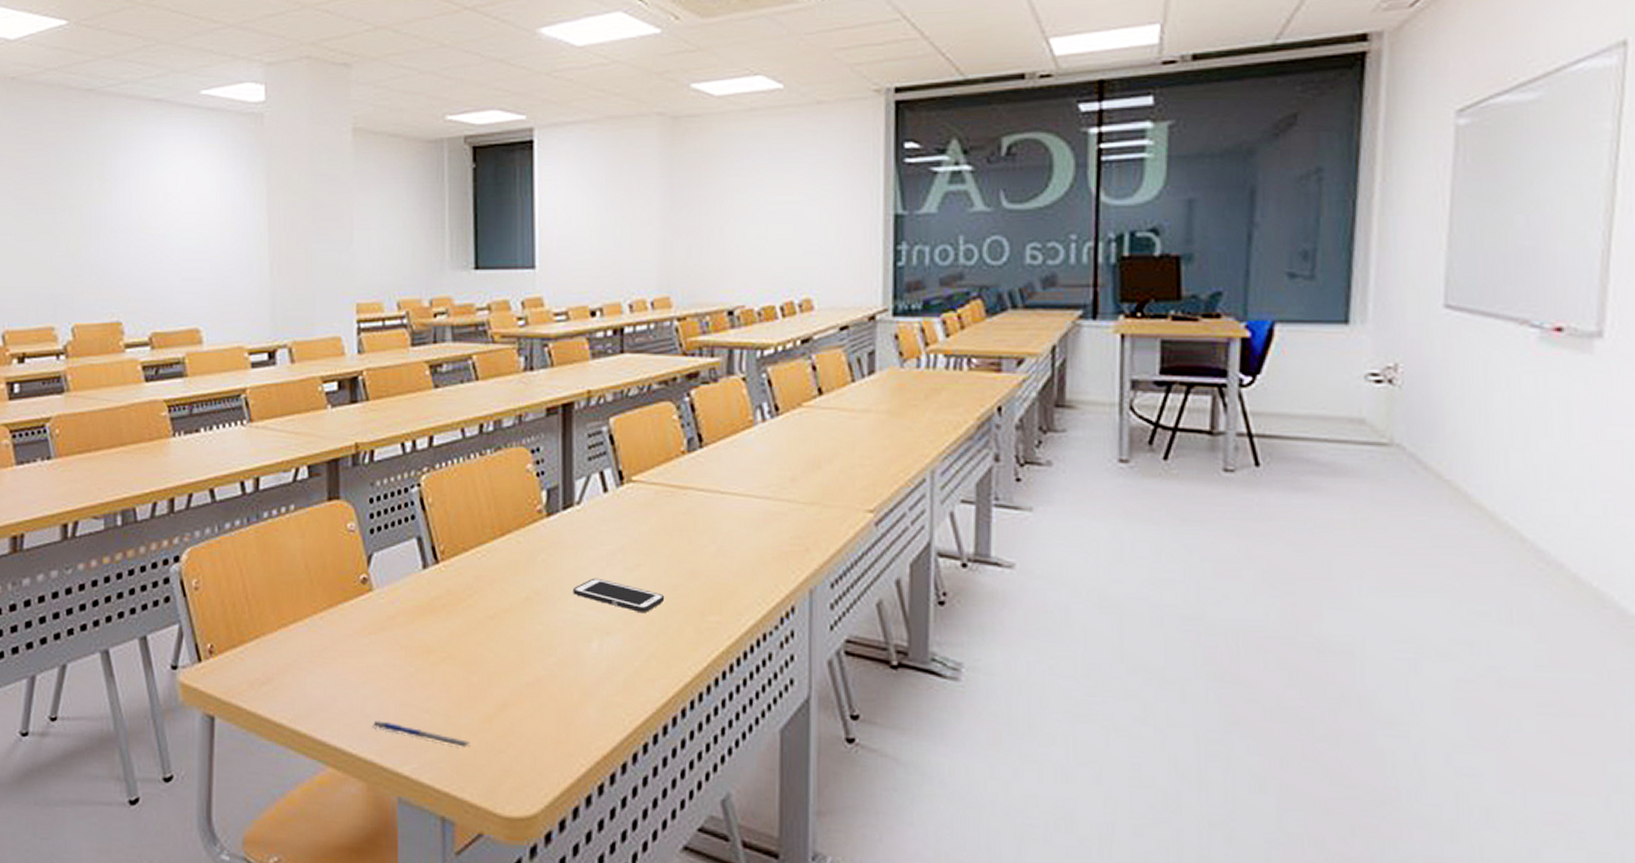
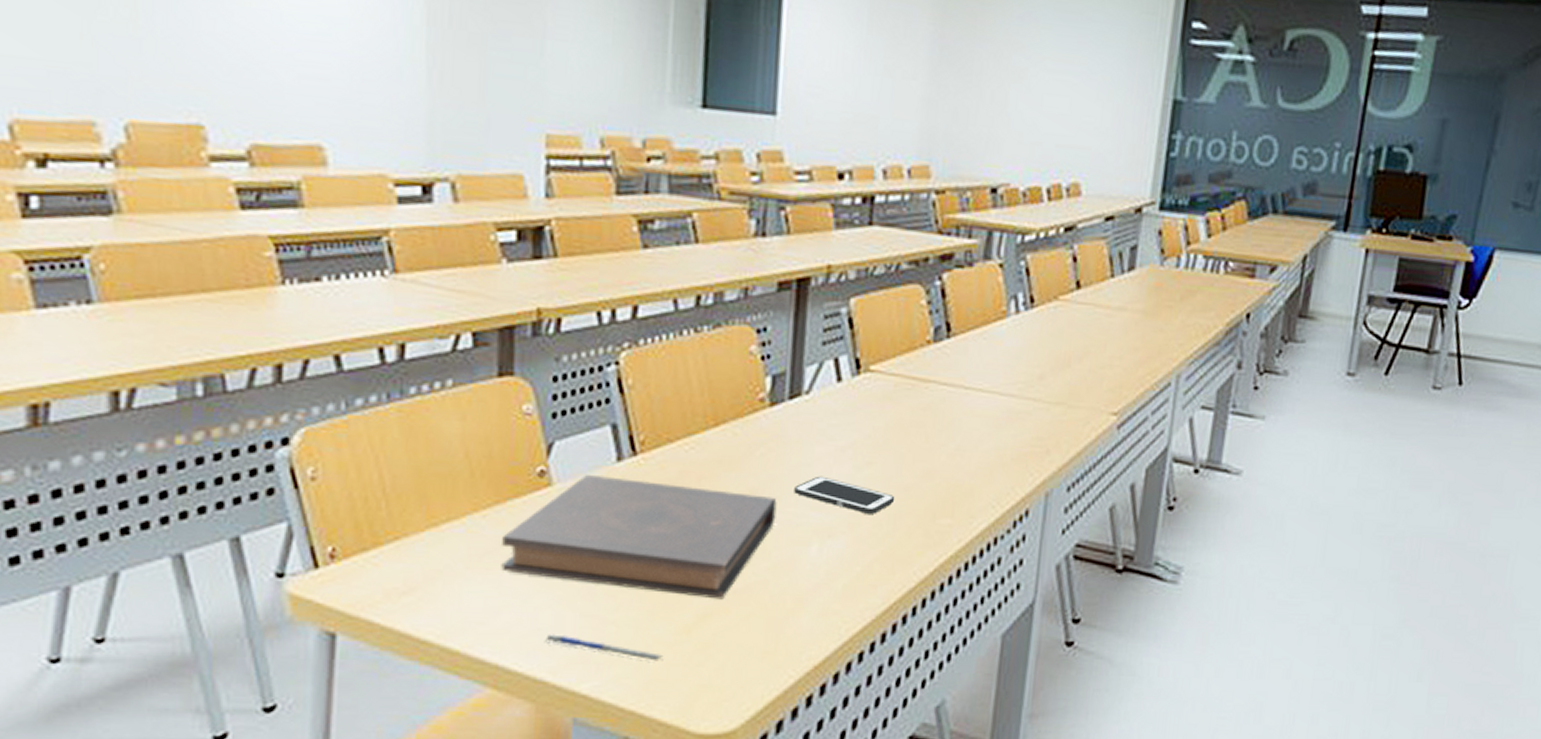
book: none [336,580,559,692] -> present [501,474,777,600]

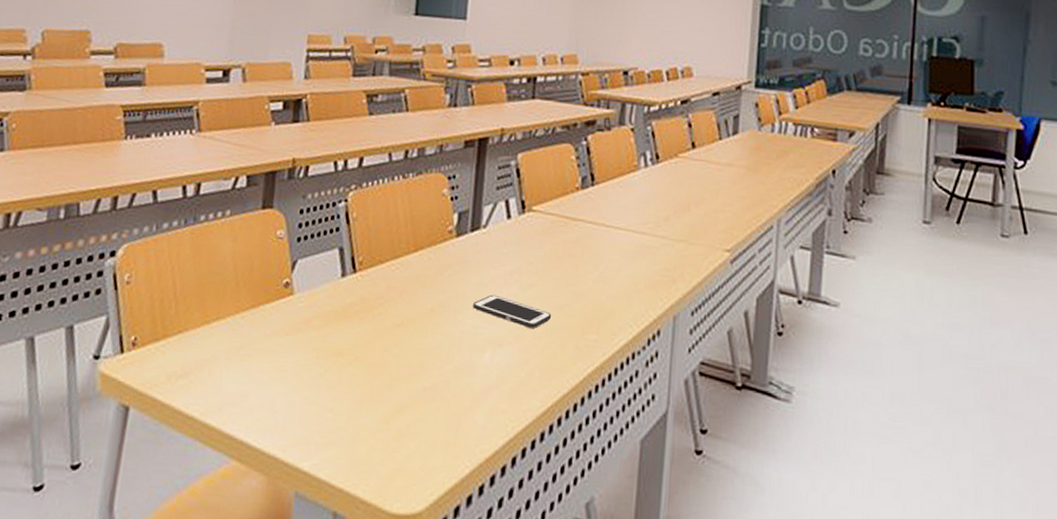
book: present [501,474,777,600] -> none [251,286,460,395]
pen: present [545,634,664,663] -> none [279,417,368,447]

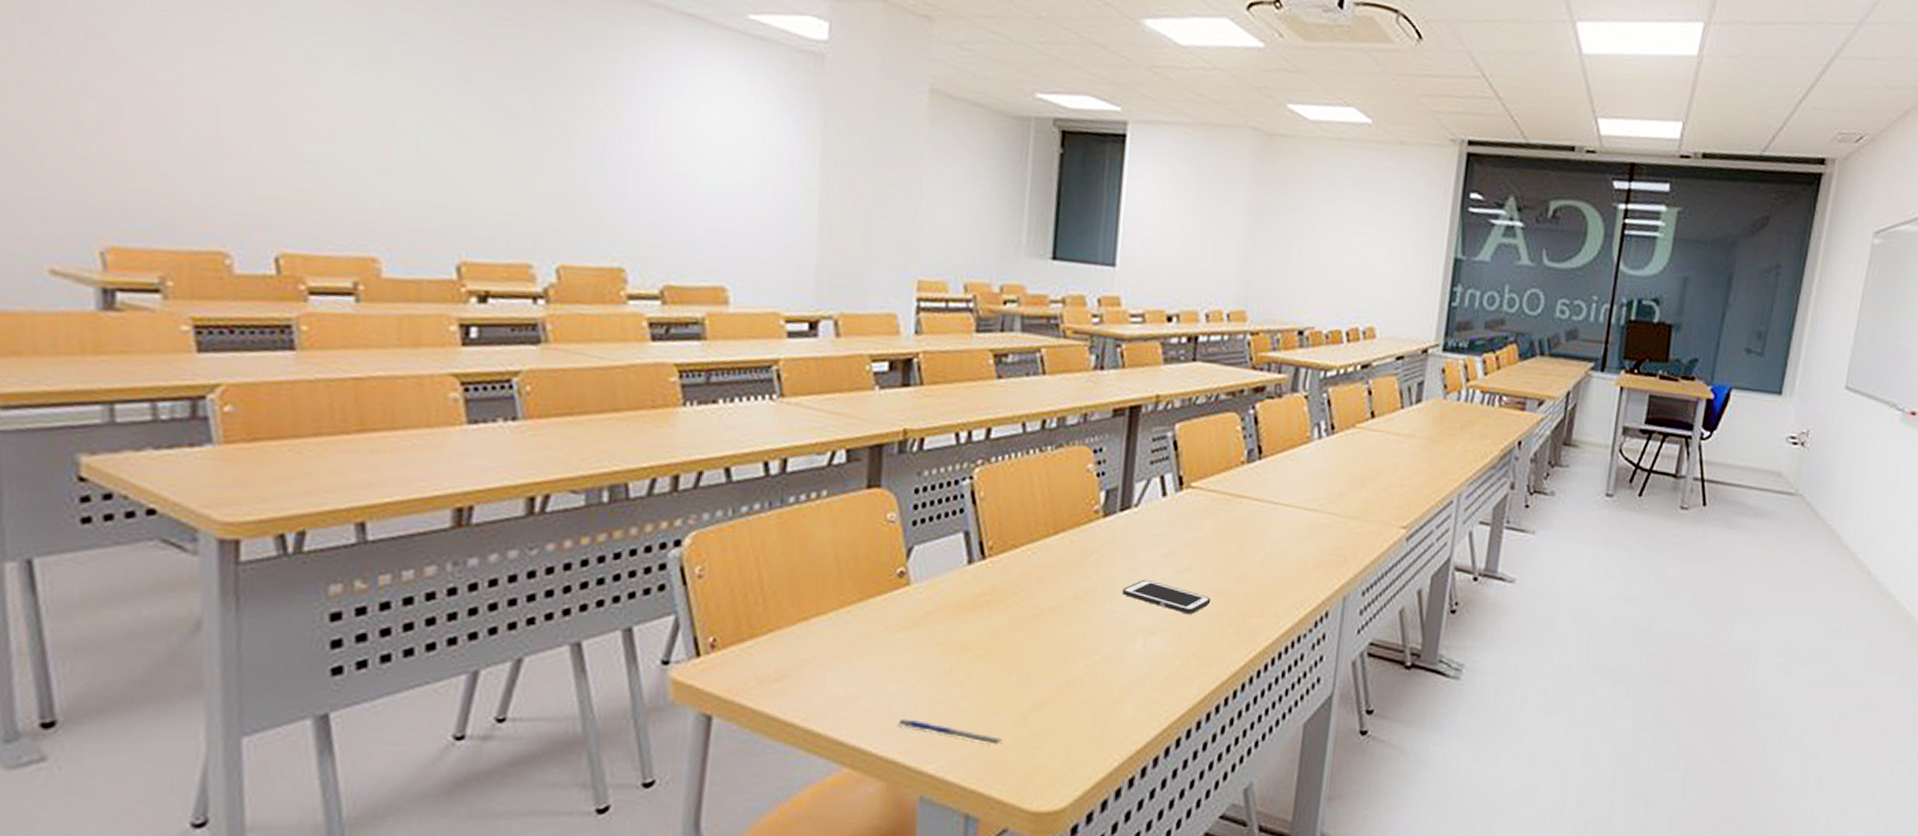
pen: none [279,417,368,447] -> present [898,718,1003,746]

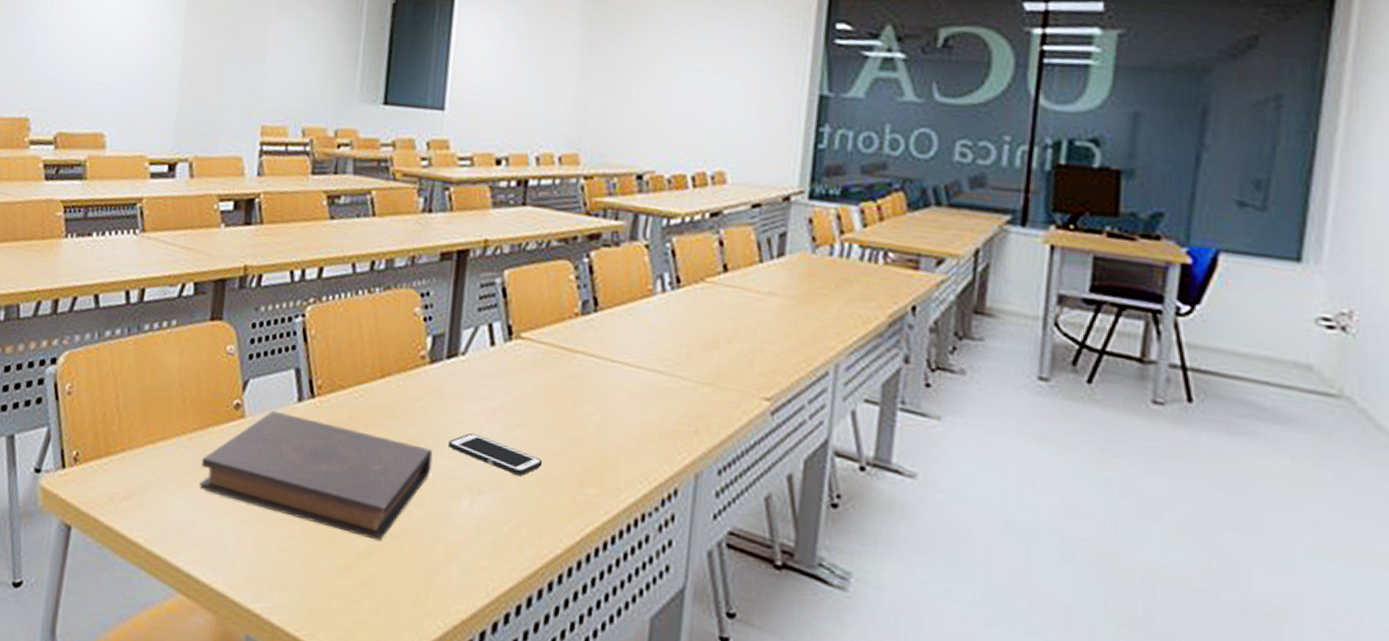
book: none [861,575,1108,689] -> present [199,410,433,541]
pen: present [898,718,1003,746] -> none [229,552,326,594]

